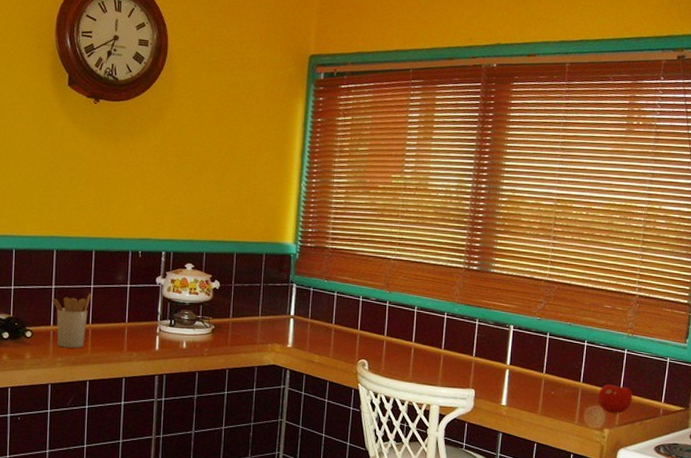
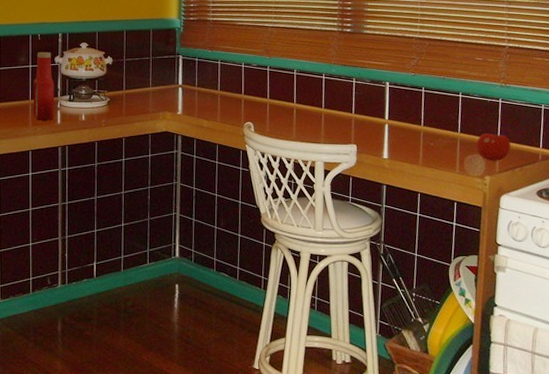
ketchup bottle: none [129,270,154,346] -> present [33,51,55,120]

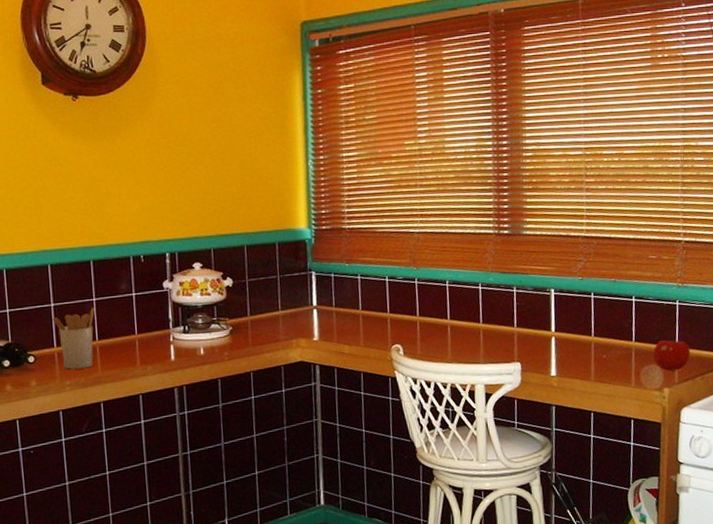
ketchup bottle: present [33,51,55,120] -> none [138,276,167,358]

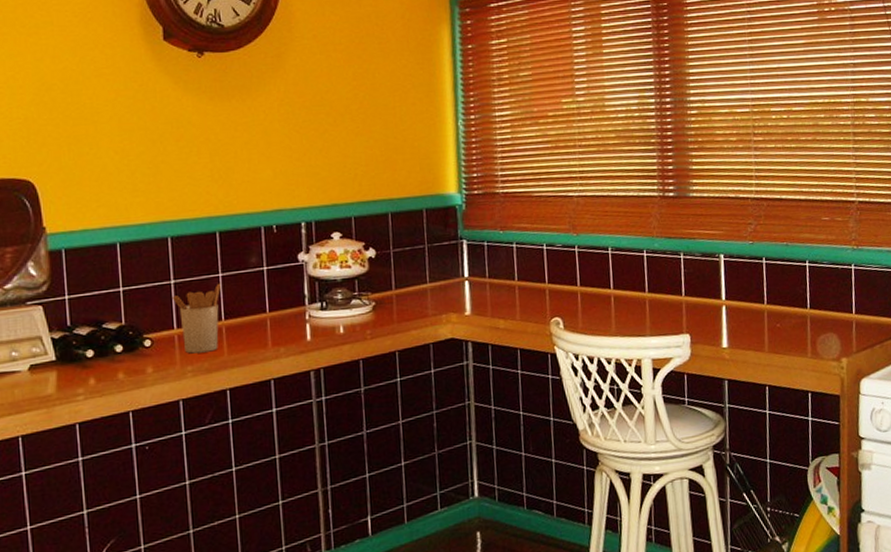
fruit: present [653,336,691,372] -> none [829,302,869,340]

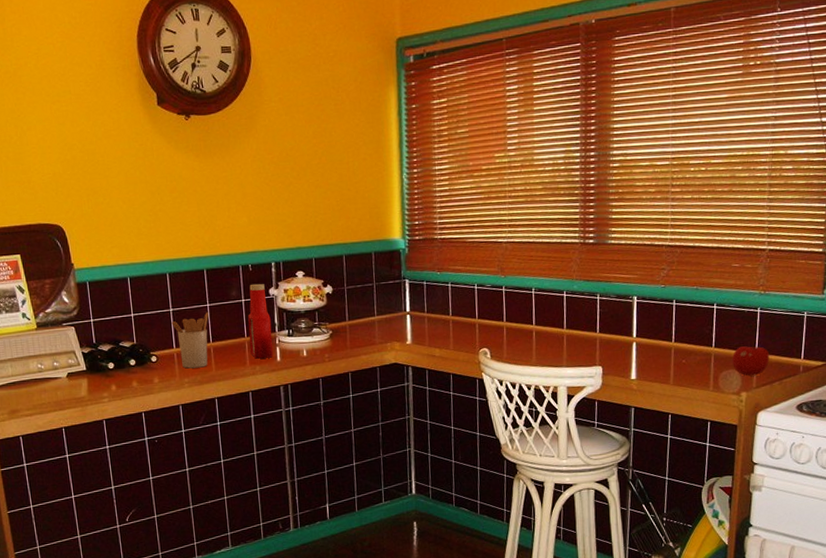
ketchup bottle: none [270,247,302,339] -> present [247,283,273,359]
fruit: none [829,302,869,340] -> present [732,342,770,376]

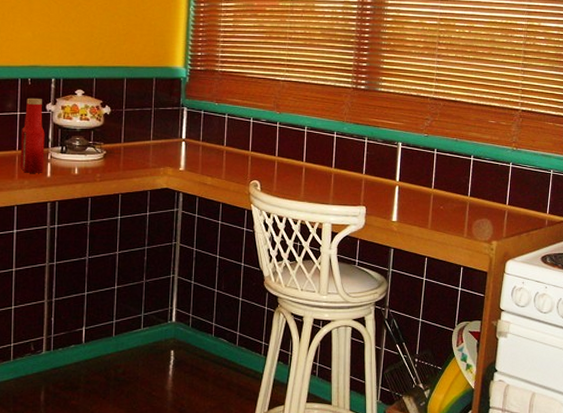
fruit: present [732,342,770,376] -> none [486,194,519,226]

